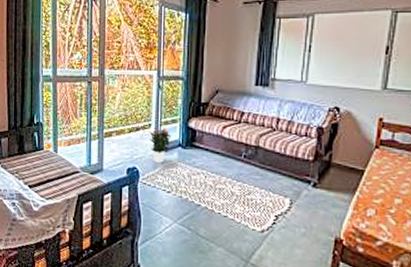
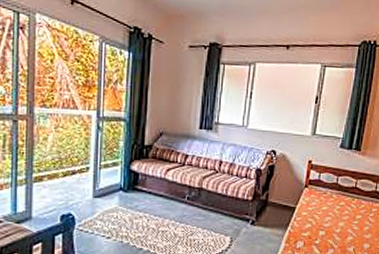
potted flower: present [149,128,171,163] -> none [87,172,112,208]

